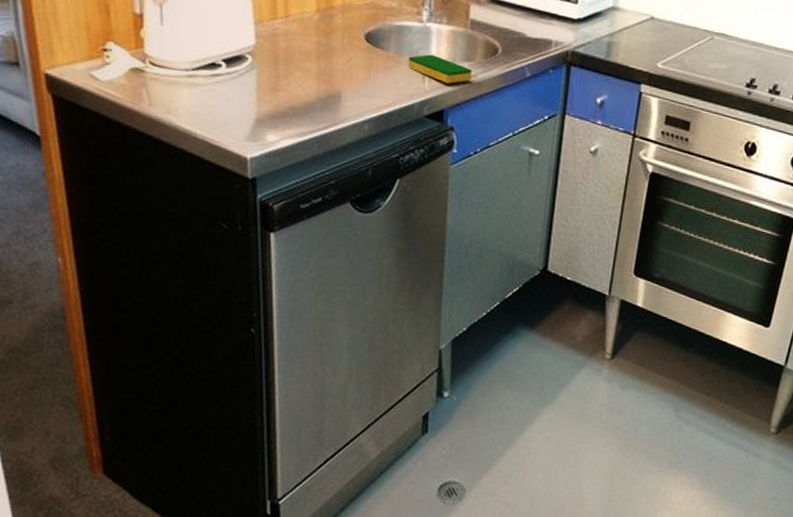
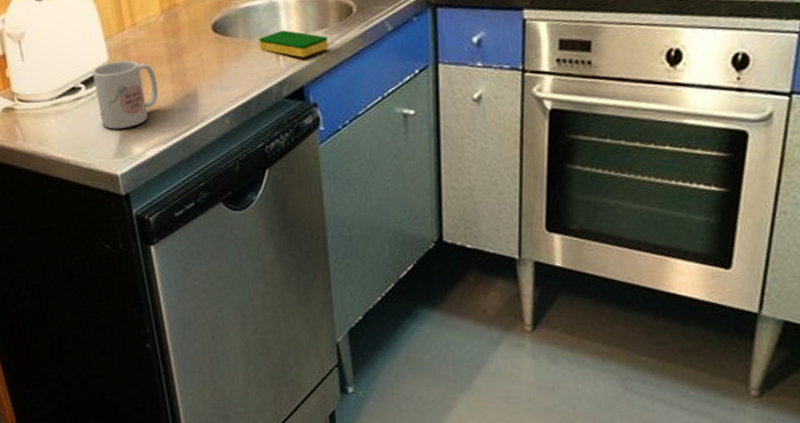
mug: none [236,46,303,114] -> present [93,60,159,130]

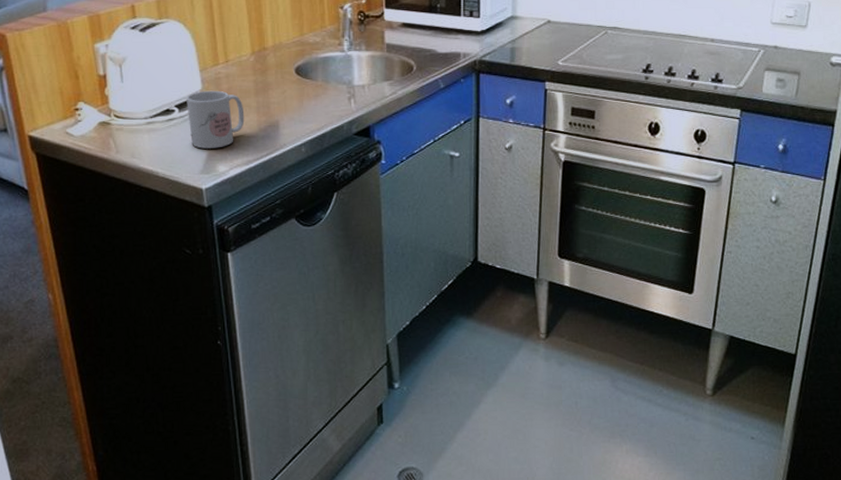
dish sponge: present [259,30,328,58] -> none [335,79,392,103]

